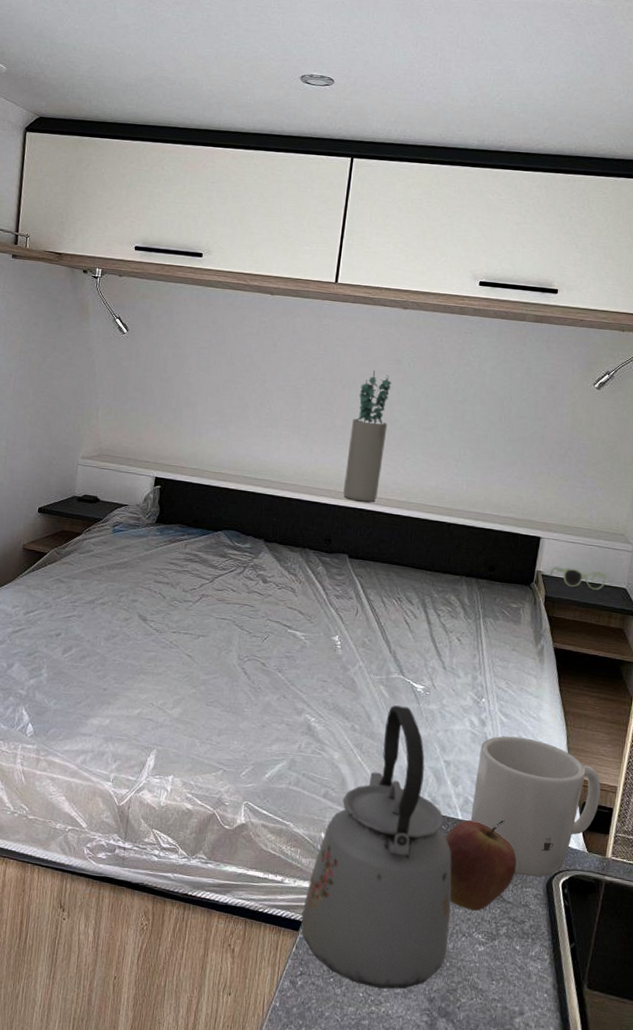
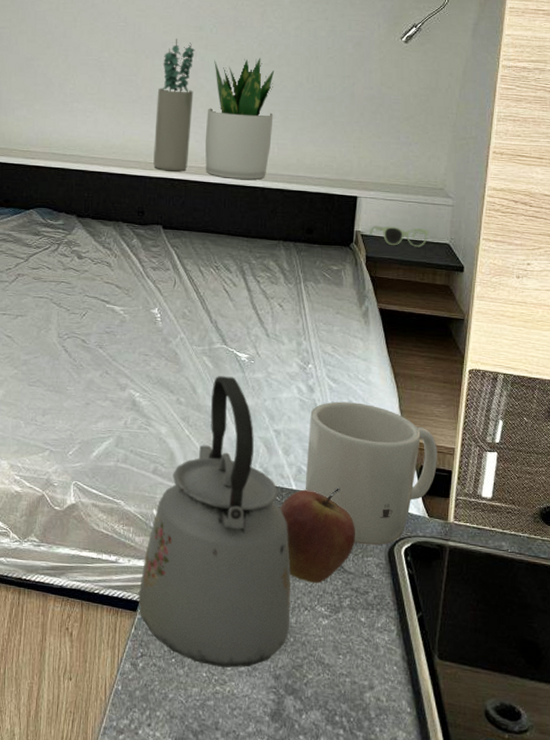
planter: none [394,393,469,515] -> present [205,57,275,180]

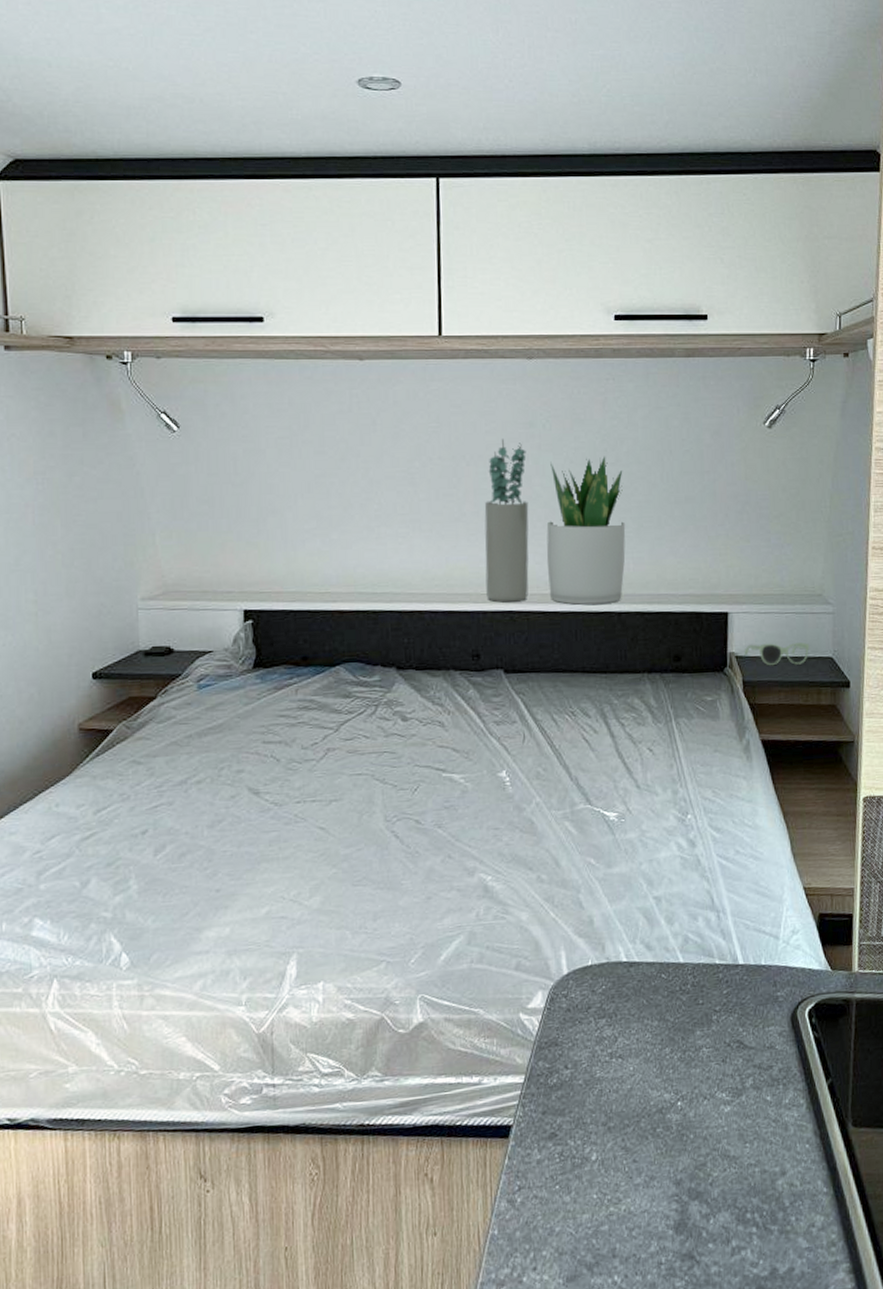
kettle: present [138,376,291,668] -> none [509,841,688,1185]
fruit: present [279,486,356,583] -> none [666,951,755,1067]
mug: present [305,401,437,546] -> none [693,851,837,1014]

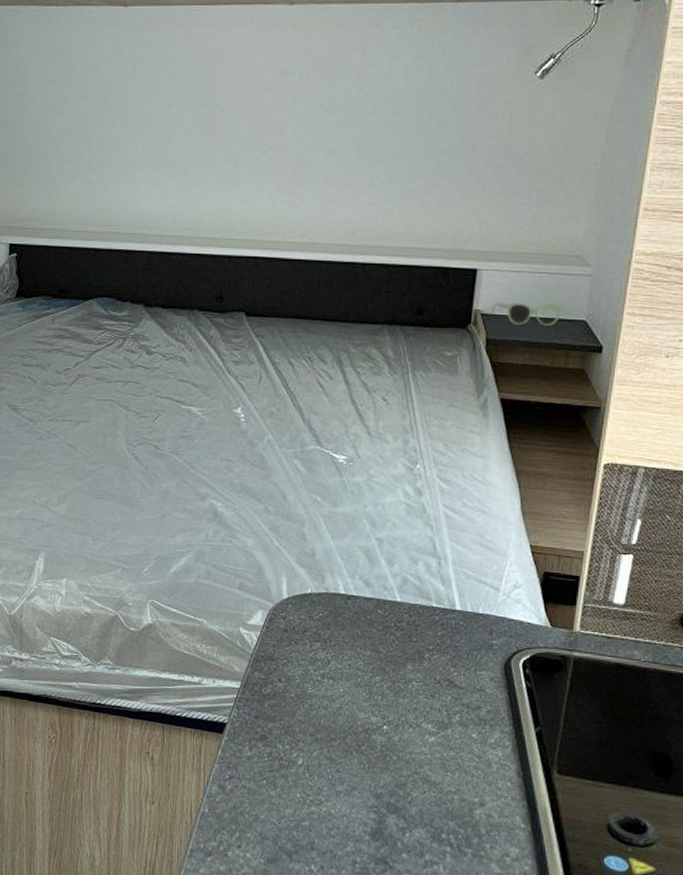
vase: present [484,439,529,603] -> none [233,86,281,248]
planter: present [546,456,626,605] -> none [294,105,379,255]

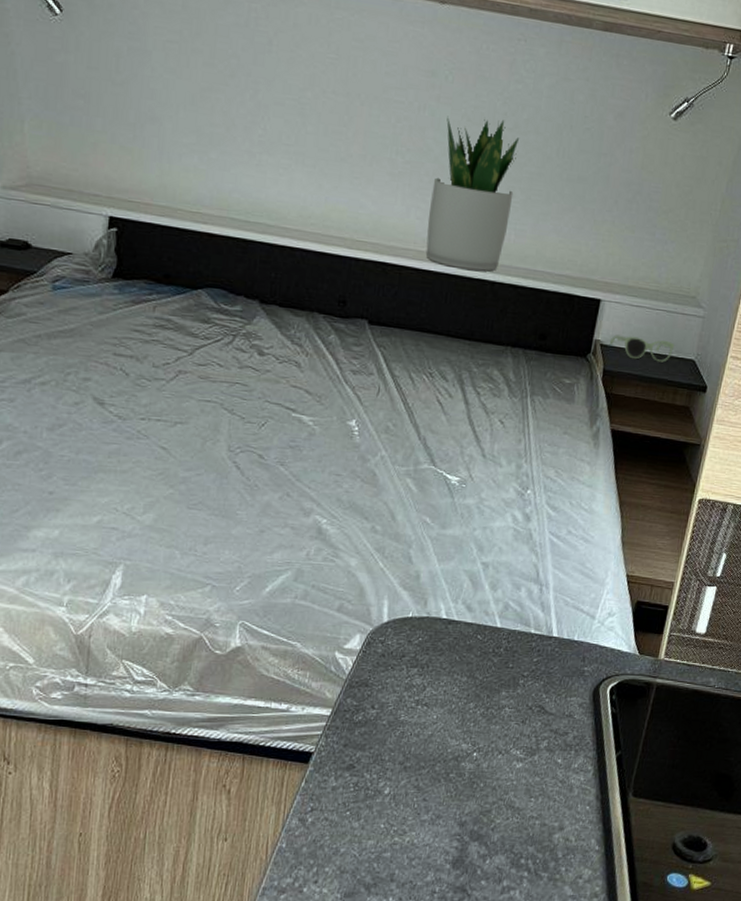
planter: none [294,105,379,255] -> present [425,116,520,272]

